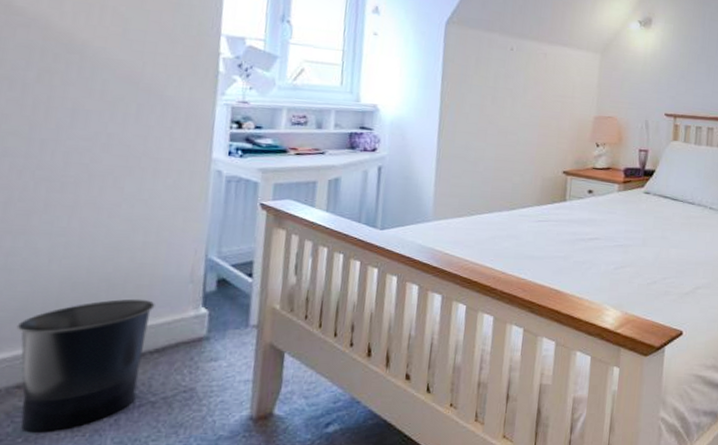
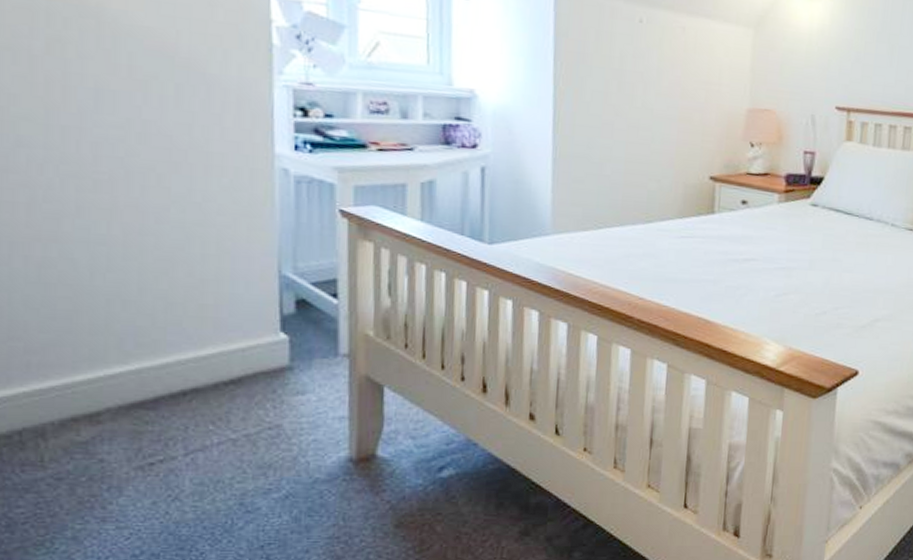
waste bin: present [16,298,155,431] -> none [62,320,224,470]

